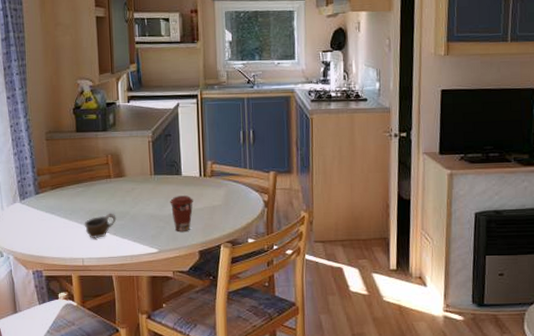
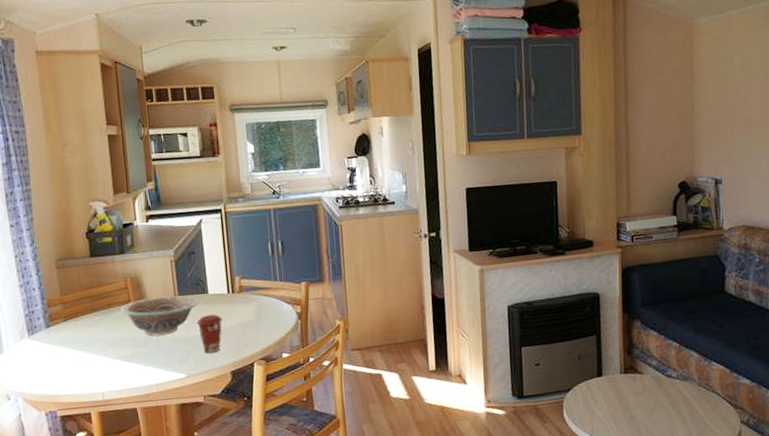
cup: present [84,213,116,238] -> none [102,340,139,370]
decorative bowl: none [102,174,172,211] -> present [121,296,199,337]

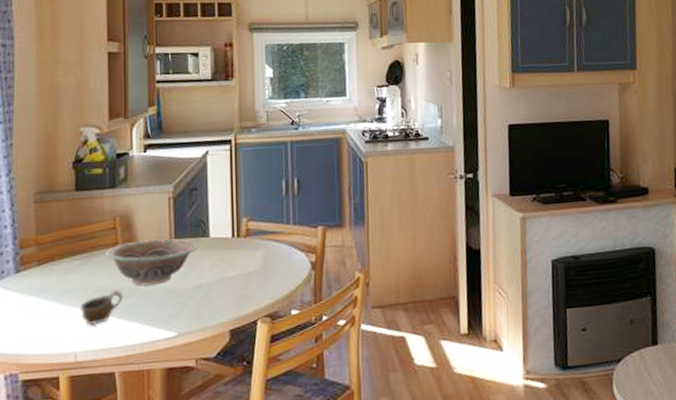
cup: none [102,340,139,370] -> present [79,290,123,325]
coffee cup: present [197,314,222,353] -> none [194,262,224,308]

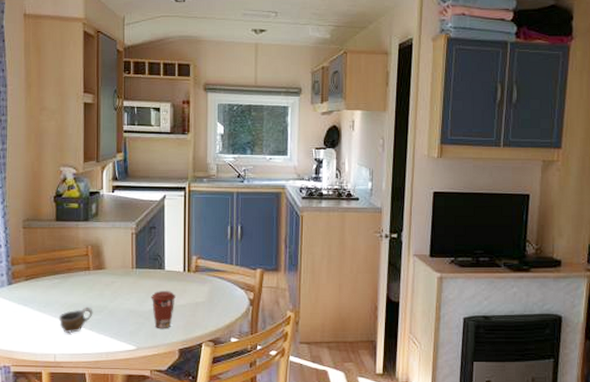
decorative bowl: present [106,238,198,286] -> none [80,267,155,305]
coffee cup: none [194,262,224,308] -> present [151,291,176,328]

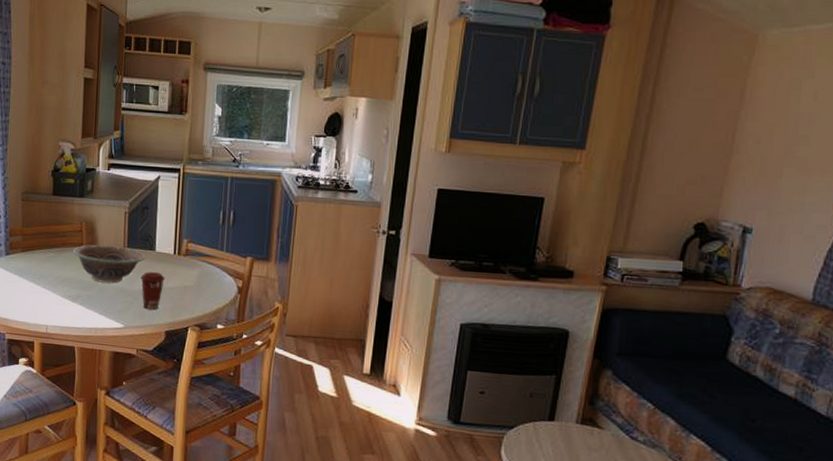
cup: present [58,307,93,333] -> none [51,282,85,307]
decorative bowl: none [80,267,155,305] -> present [73,244,145,284]

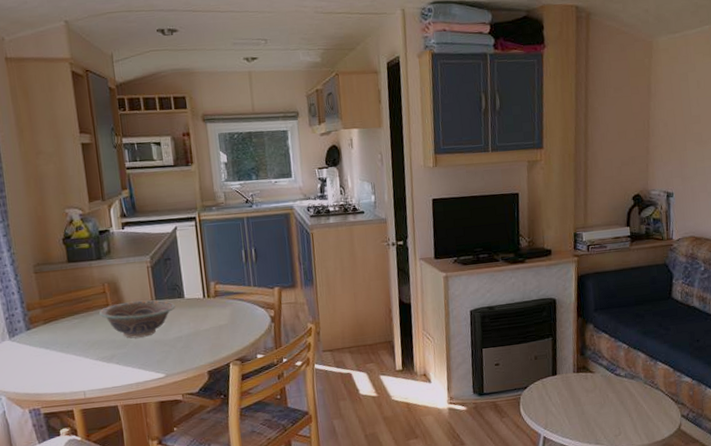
coffee cup: present [140,272,165,310] -> none [174,318,199,354]

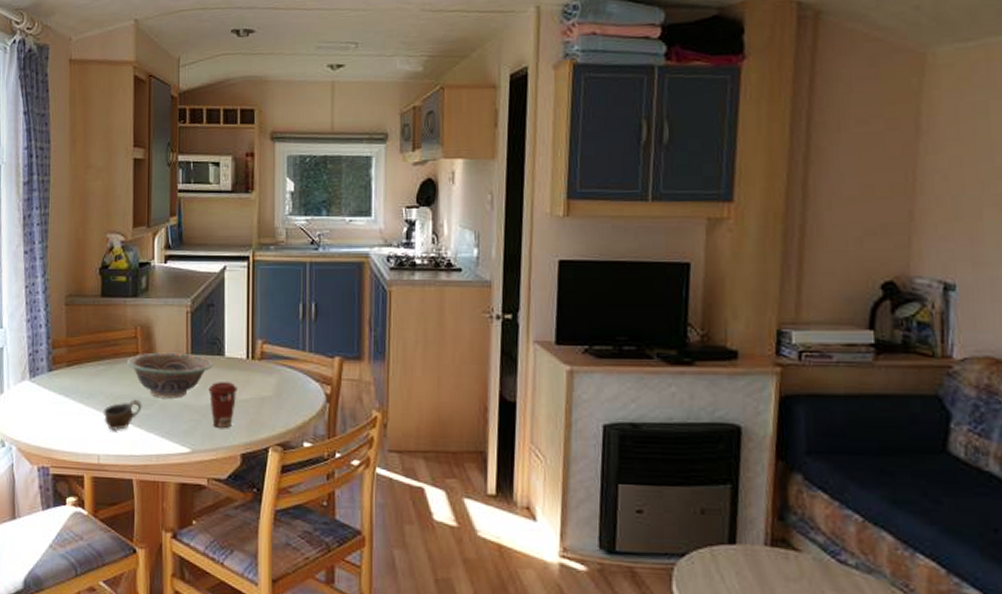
cup: none [83,342,118,370] -> present [103,399,142,430]
coffee cup: none [174,318,199,354] -> present [208,382,237,428]

